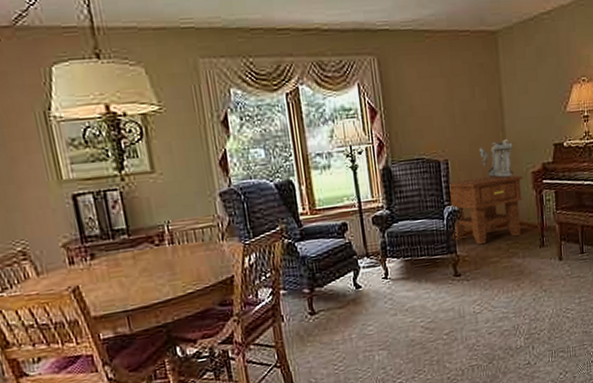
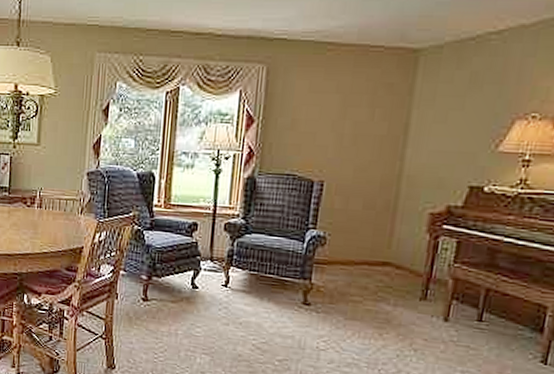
side table: present [450,175,523,245] -> none [310,205,416,281]
relief panel: present [479,138,514,178] -> none [364,170,411,214]

